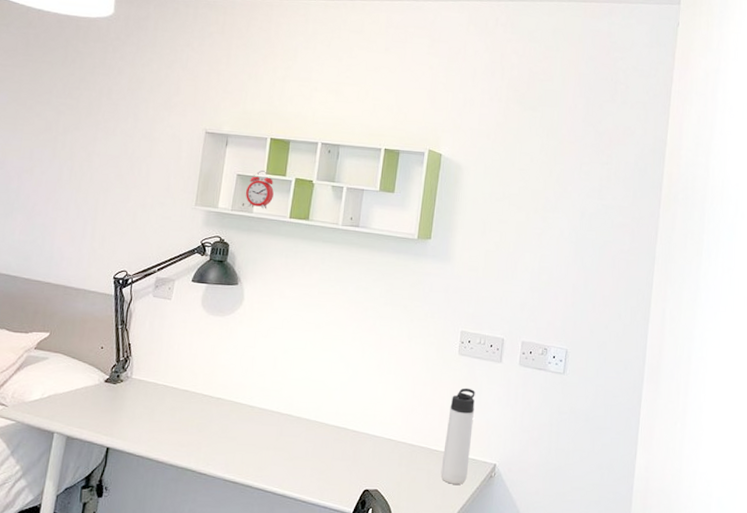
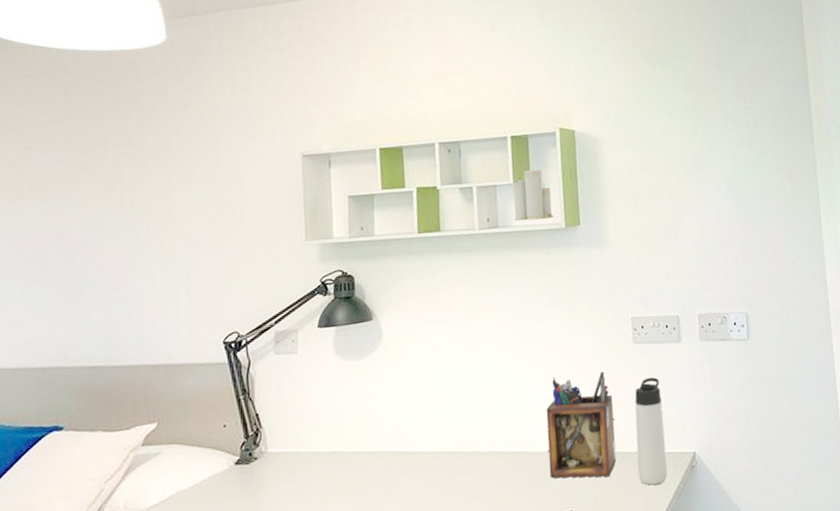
alarm clock: present [245,170,274,210] -> none [361,185,395,230]
desk organizer: none [363,368,431,468] -> present [546,371,617,479]
candle: none [374,181,410,229] -> present [513,168,554,222]

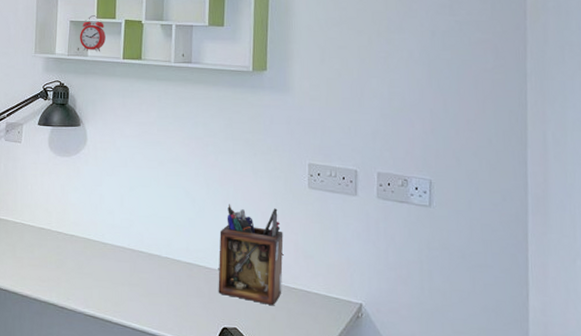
alarm clock: none [361,185,395,230] -> present [79,14,105,52]
candle: present [513,168,554,222] -> none [206,14,243,61]
thermos bottle: present [634,377,668,485] -> none [301,222,332,325]

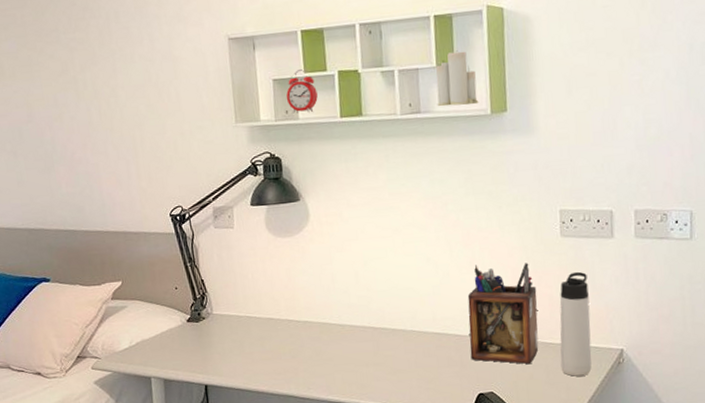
candle: none [206,14,243,61] -> present [436,50,479,107]
thermos bottle: none [301,222,332,325] -> present [559,271,592,376]

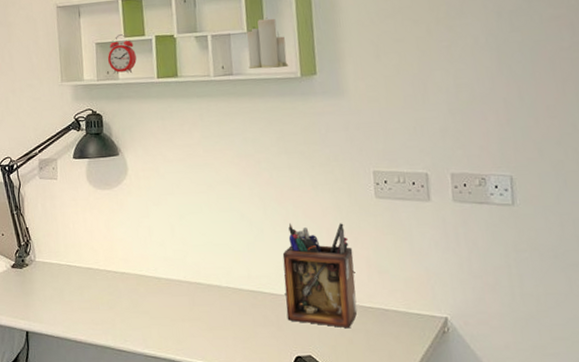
thermos bottle: present [559,271,592,376] -> none [377,234,415,344]

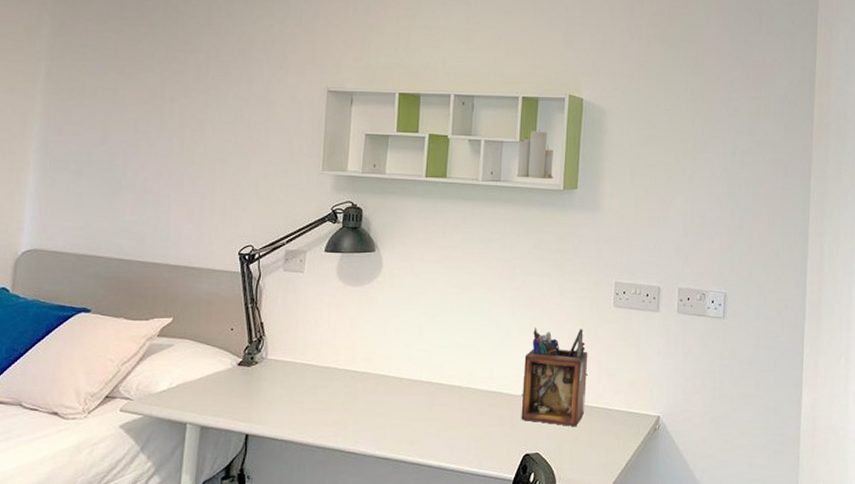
alarm clock: present [107,33,137,74] -> none [375,127,406,170]

